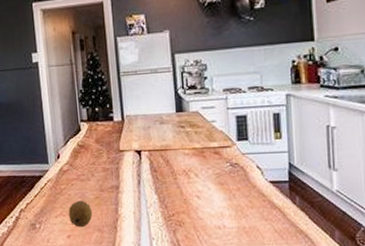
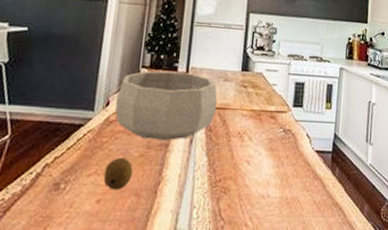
decorative bowl: none [64,121,158,184] -> present [114,71,218,140]

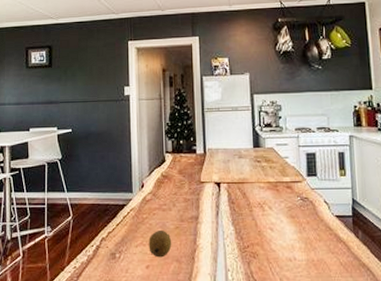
decorative bowl: present [114,71,218,140] -> none [148,154,236,214]

